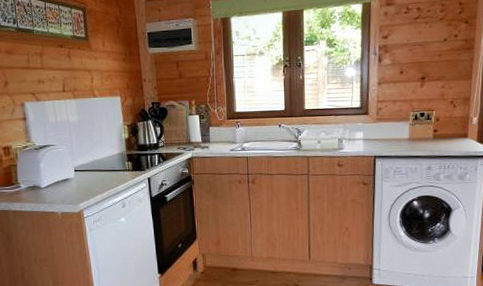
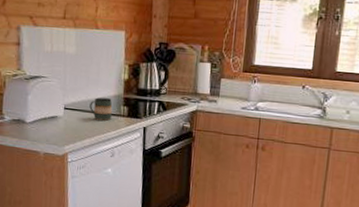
mug: none [97,157,118,177] -> present [89,97,113,121]

